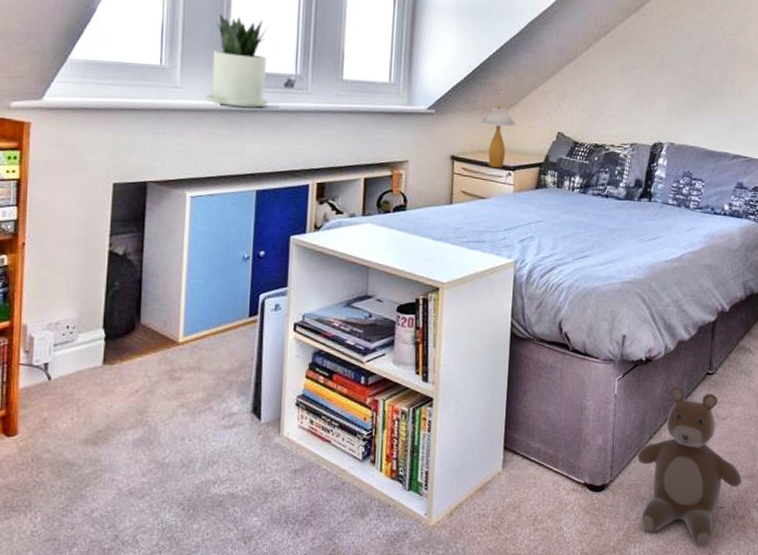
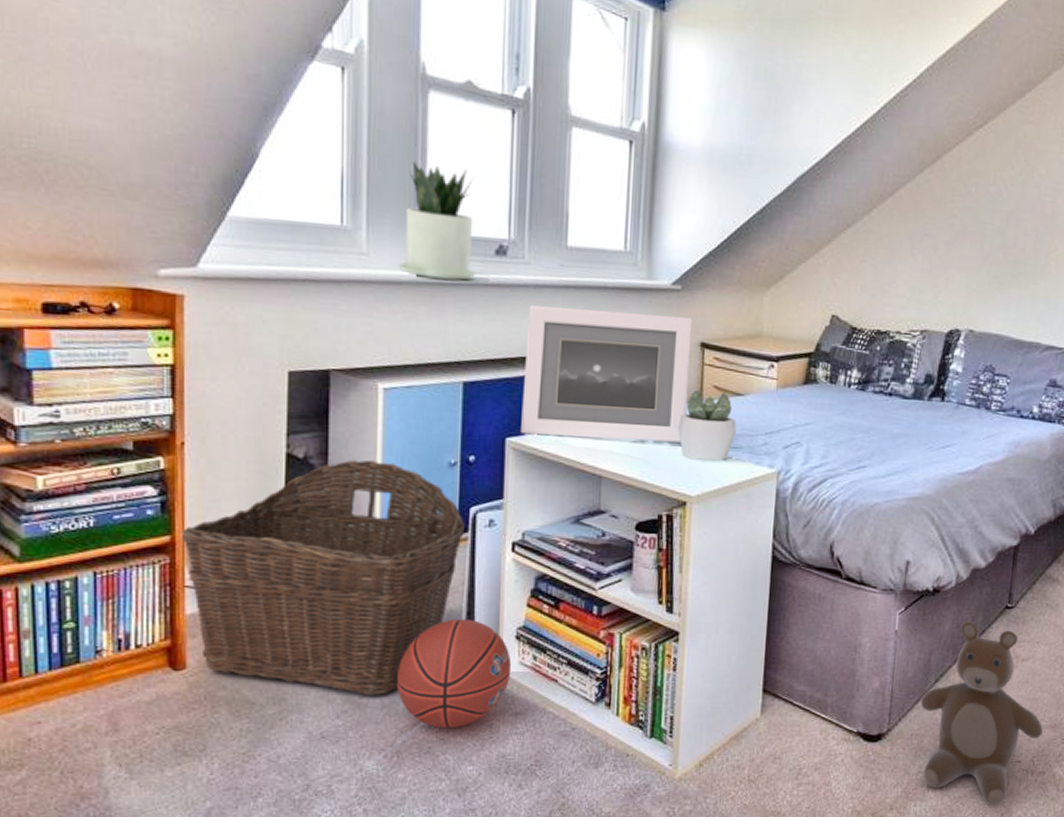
wicker basket: none [18,256,255,457] -> present [181,460,465,696]
basketball: none [195,389,292,484] -> present [397,618,512,729]
picture frame: none [303,127,444,238] -> present [521,305,693,442]
succulent plant: none [432,195,480,254] -> present [678,391,736,462]
table lamp: present [481,103,517,168] -> none [737,278,781,358]

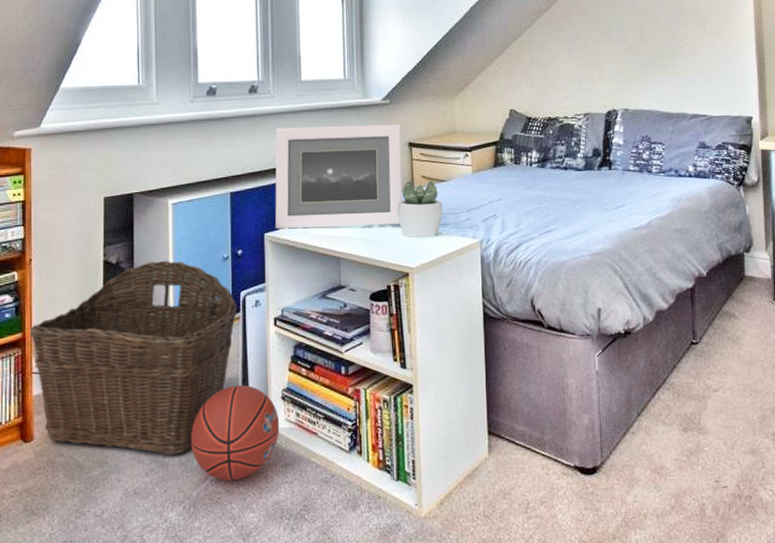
planter: present [398,162,477,281] -> none [179,33,236,116]
bear: present [920,622,1044,805] -> none [627,359,744,531]

